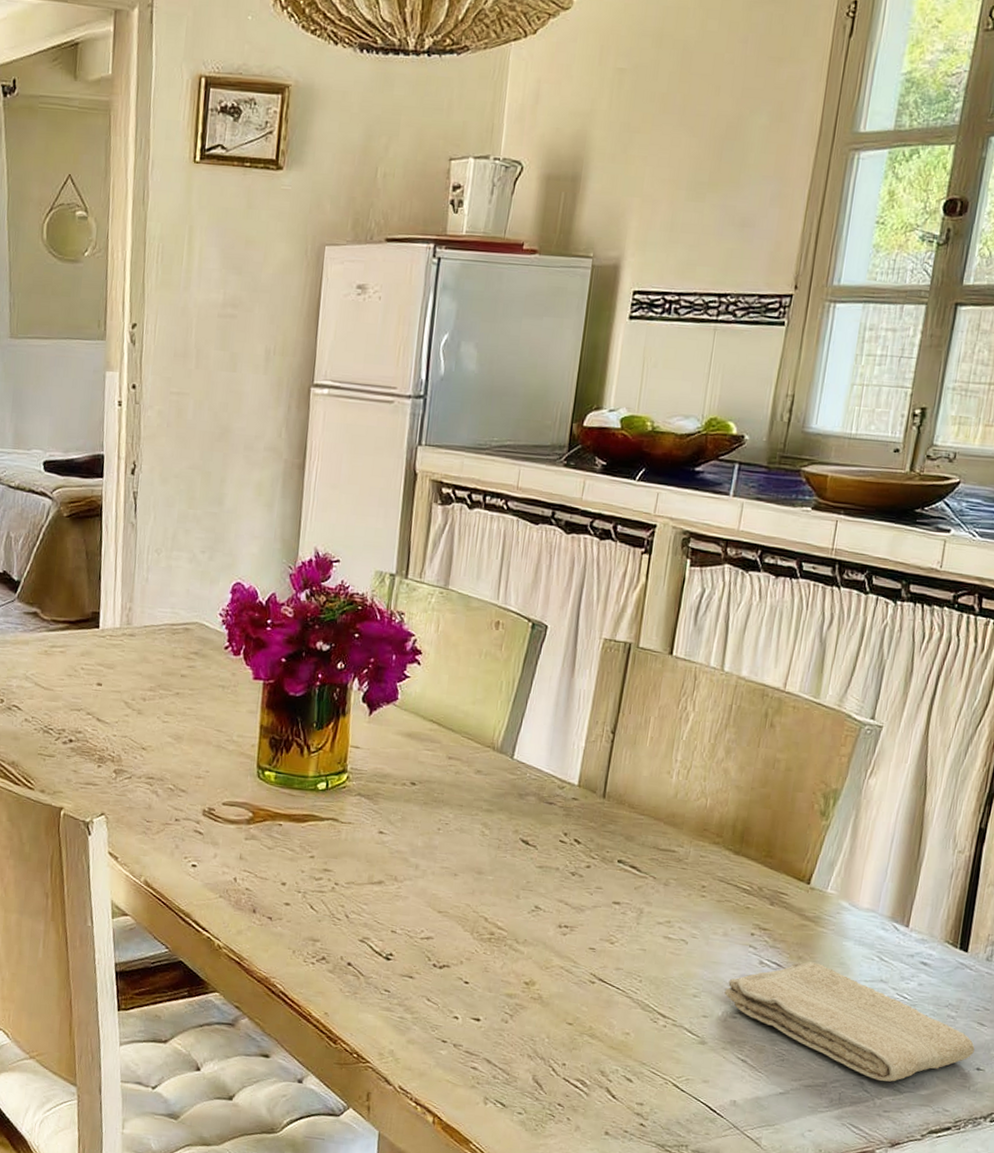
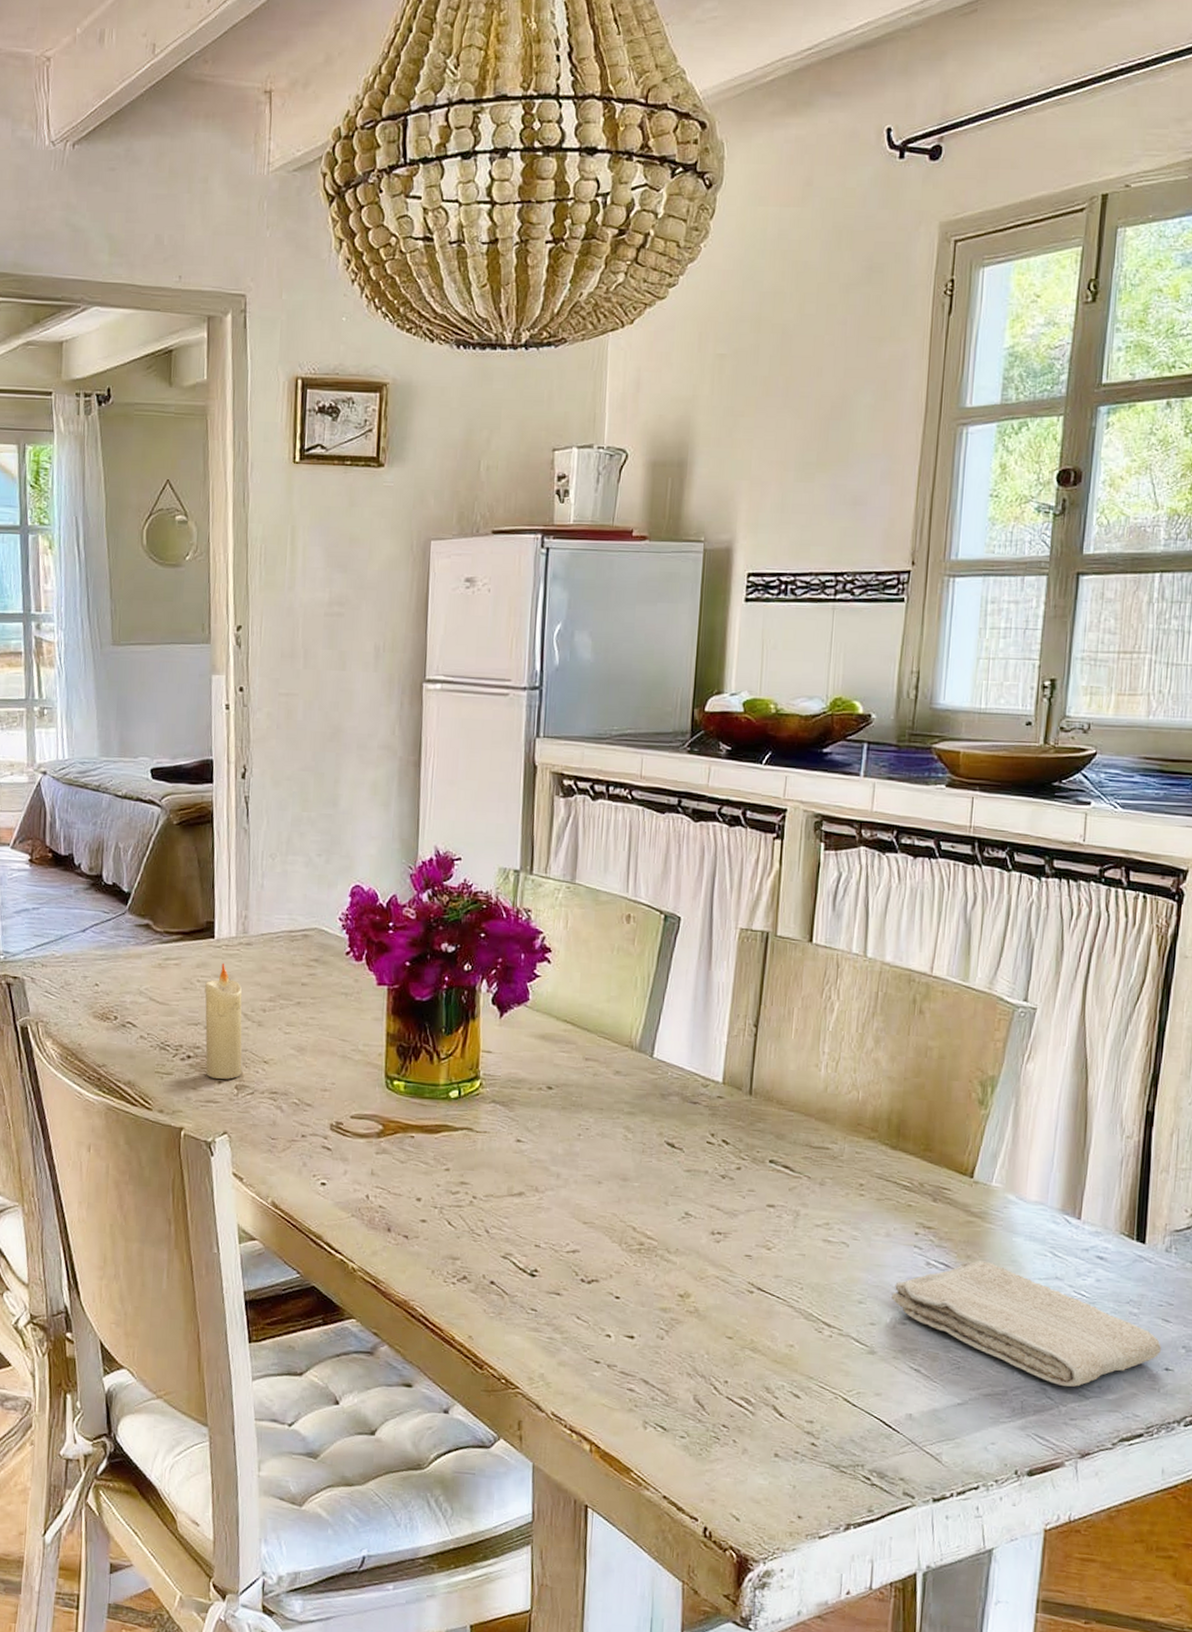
candle: none [86,652,124,764] -> present [205,962,243,1079]

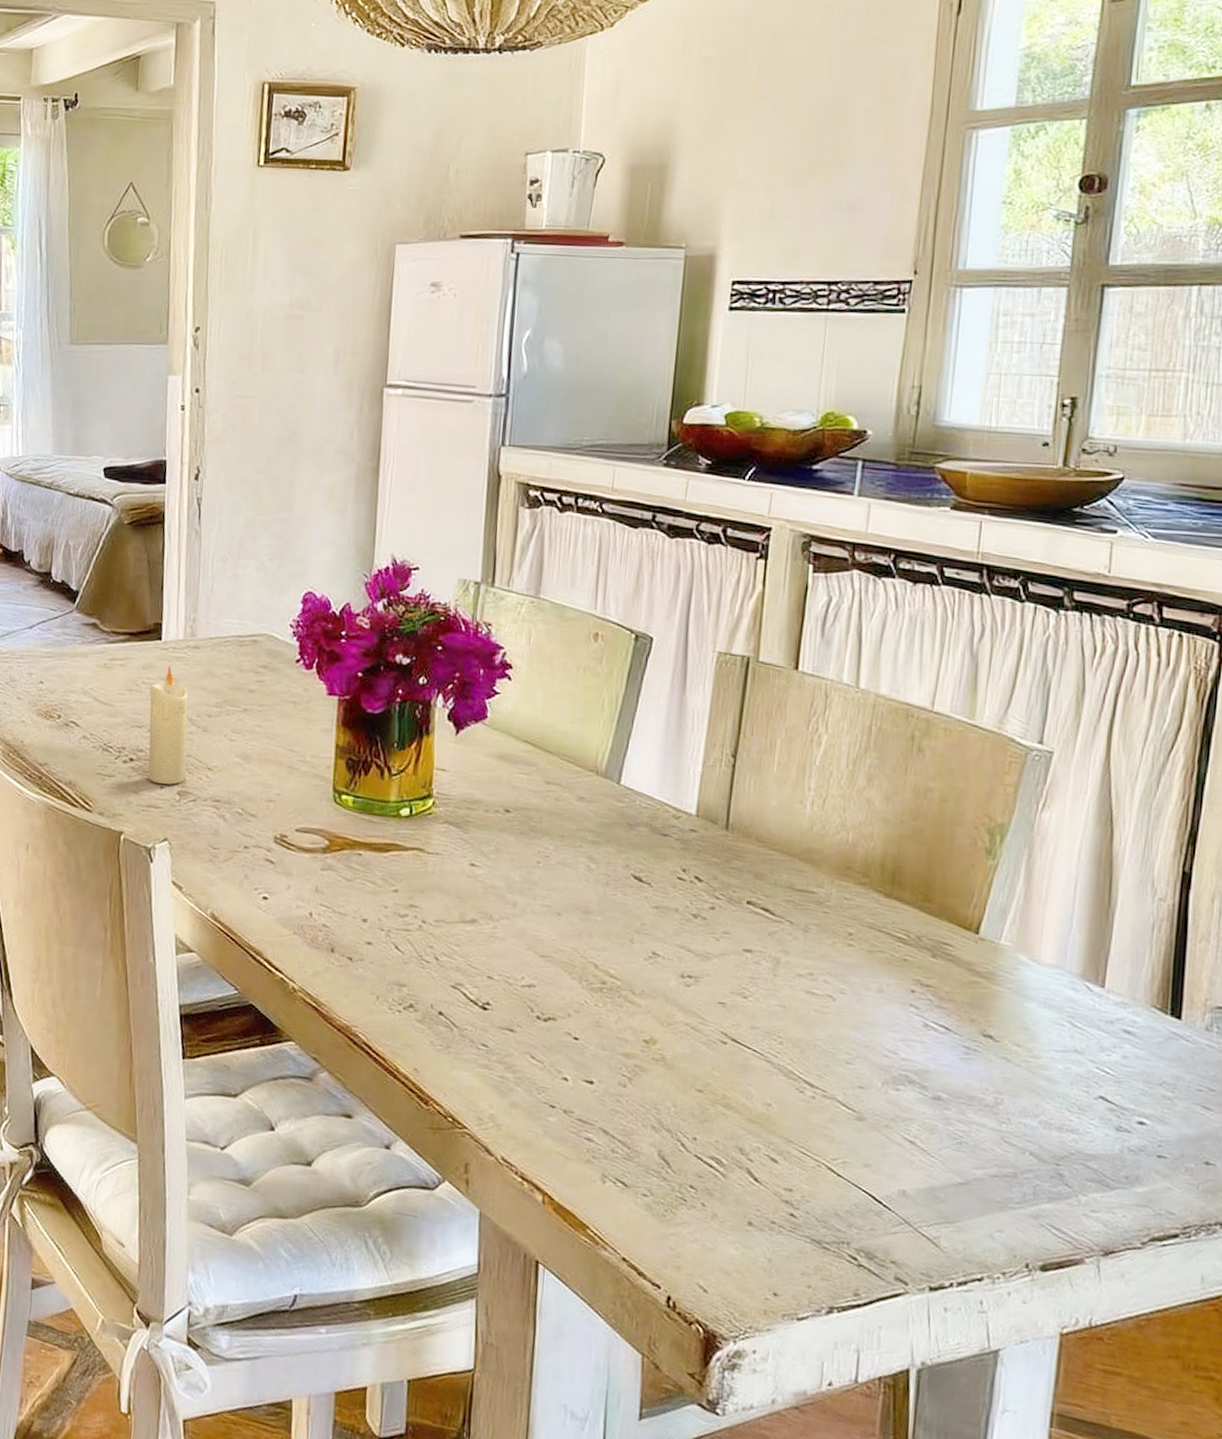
washcloth: present [891,1260,1161,1387] -> none [883,1025,1200,1175]

